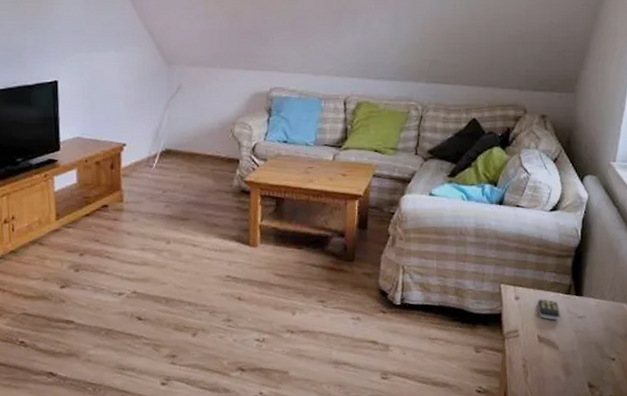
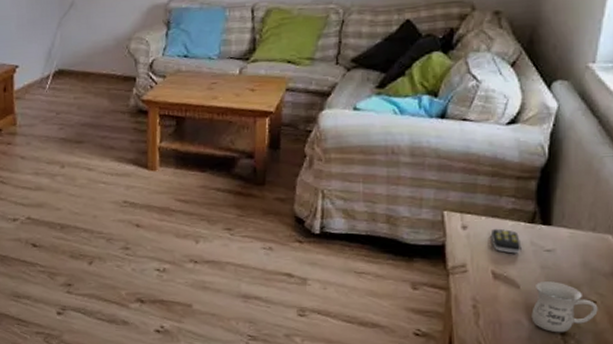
mug: none [567,343,616,386] -> present [531,281,598,333]

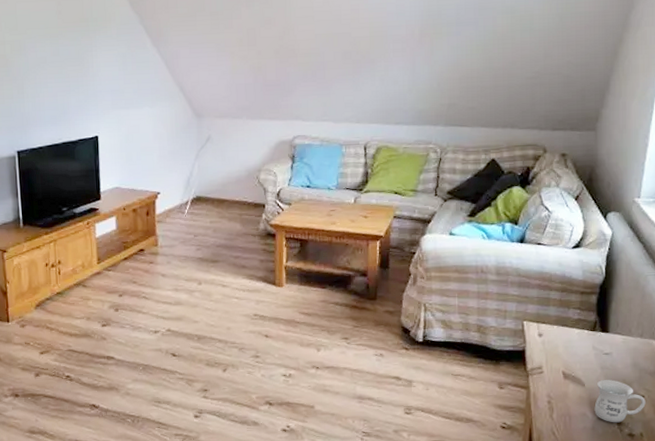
remote control: present [492,228,522,254] -> none [562,335,586,357]

